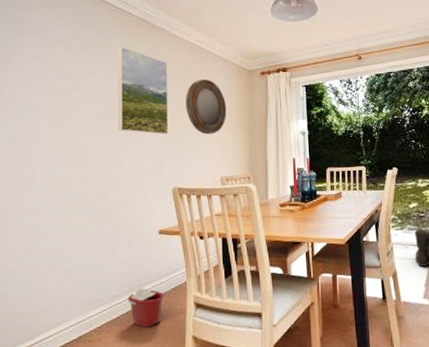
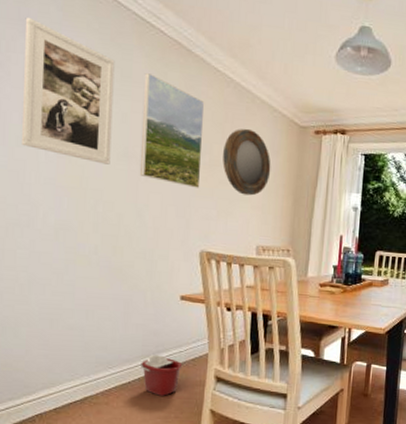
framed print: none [23,19,95,125] -> present [21,17,115,165]

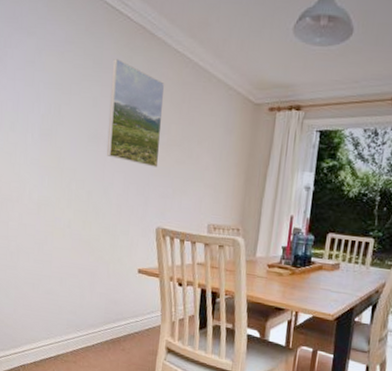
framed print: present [21,17,115,165] -> none [14,14,89,146]
bucket: present [141,355,183,396] -> none [103,322,138,361]
home mirror: present [223,128,271,196] -> none [179,107,225,175]

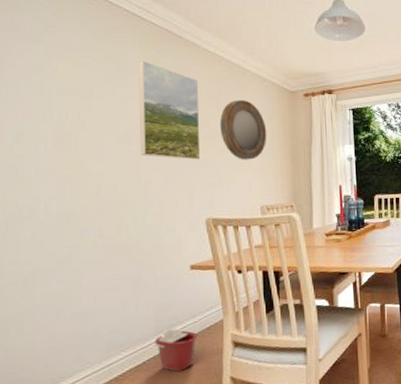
bucket: none [103,322,138,361] -> present [155,328,198,372]
home mirror: none [179,107,225,175] -> present [220,99,267,160]

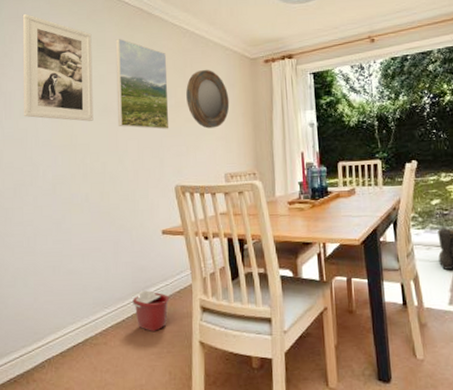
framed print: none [19,23,111,149] -> present [22,13,94,122]

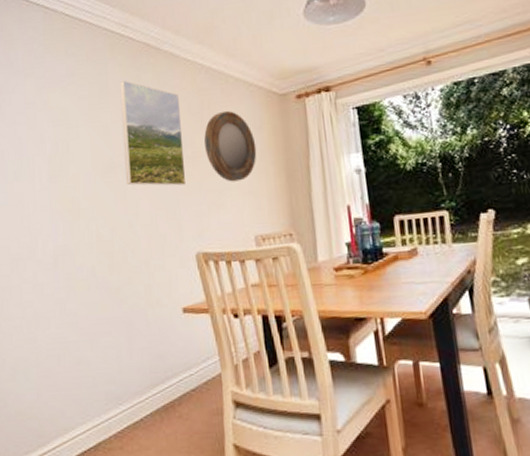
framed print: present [22,13,94,122] -> none [14,59,98,181]
bucket: present [132,290,170,331] -> none [151,382,196,433]

